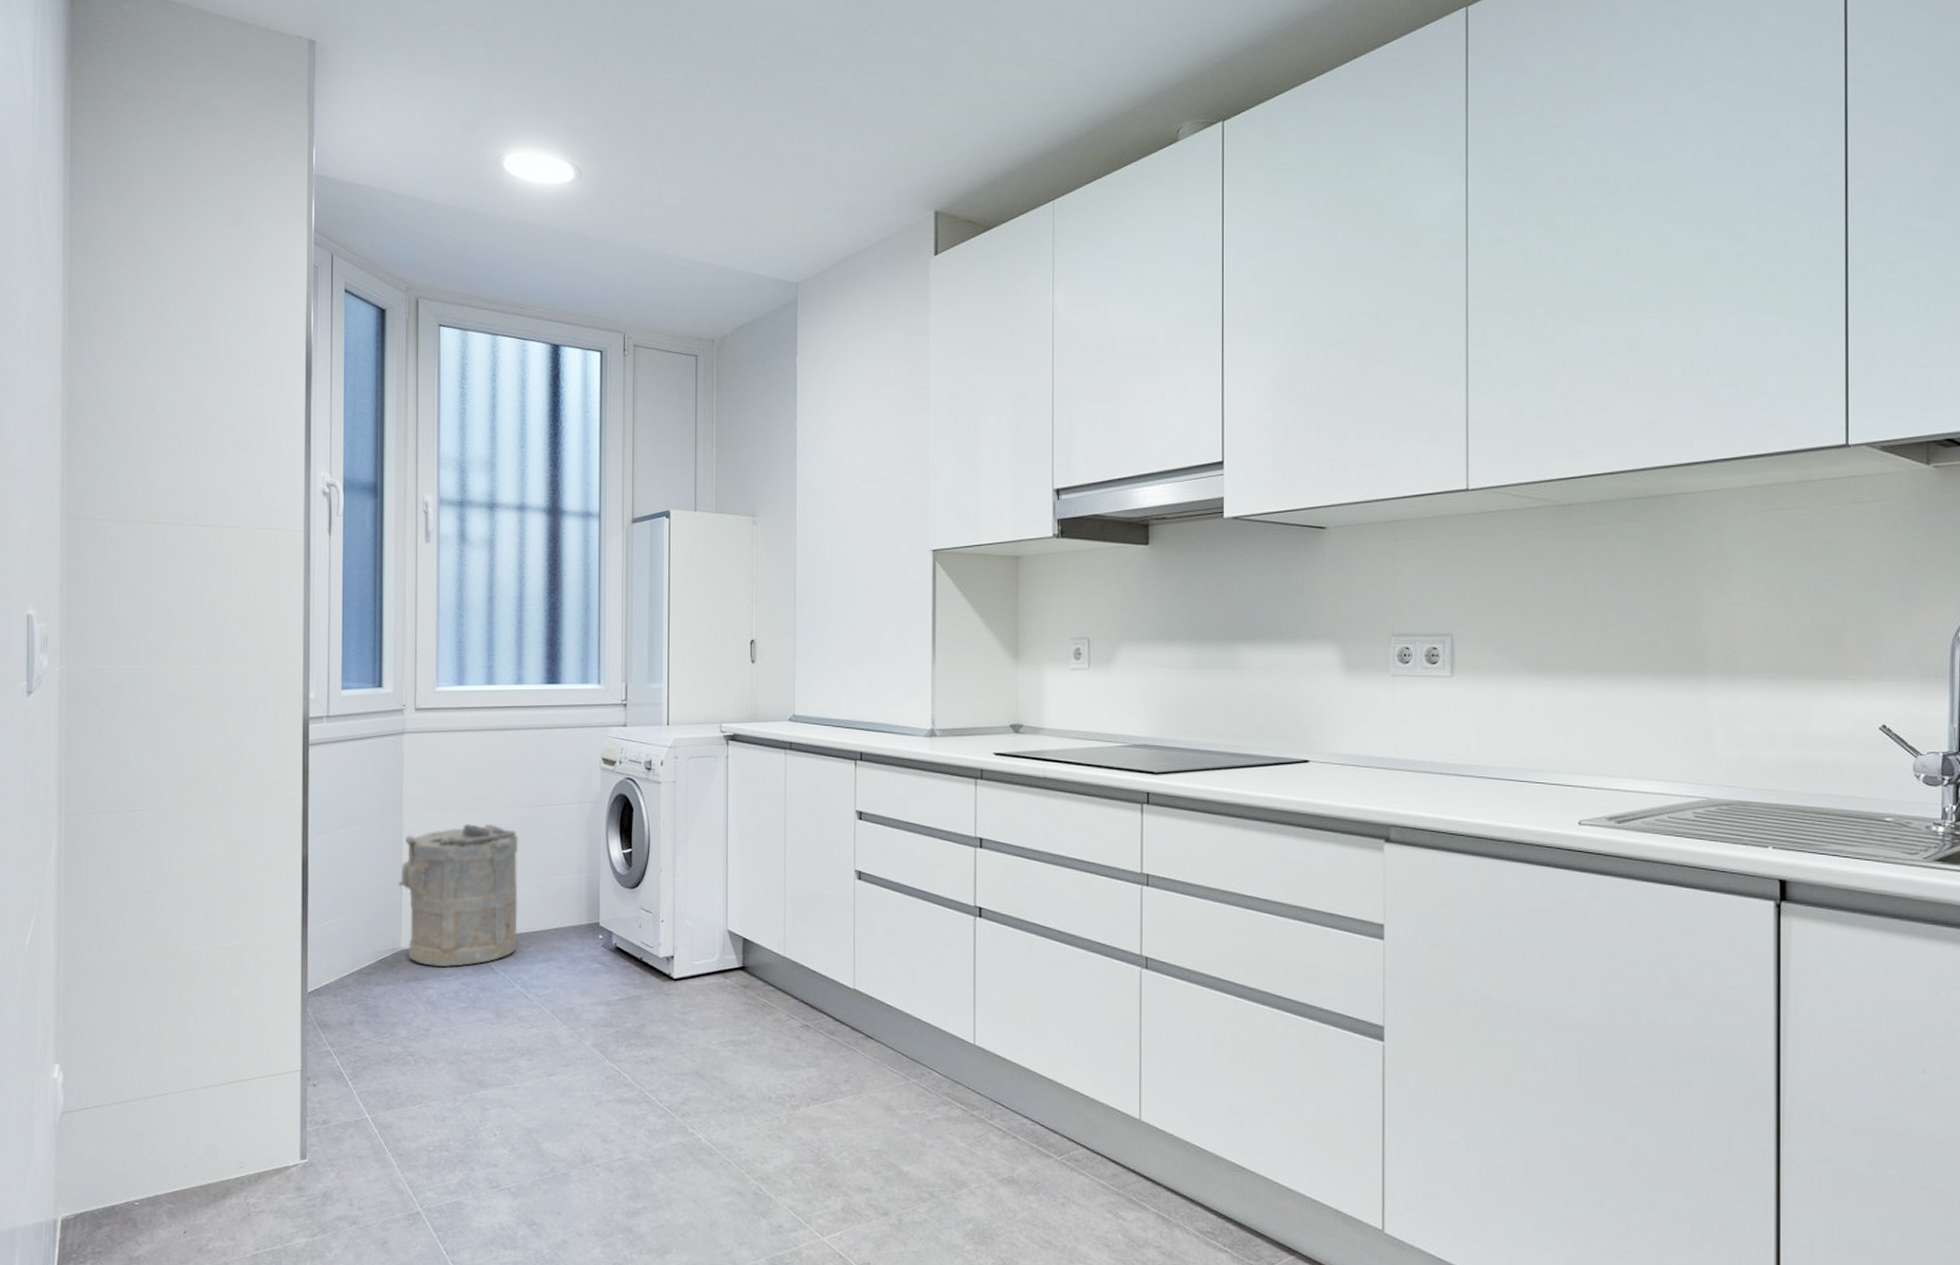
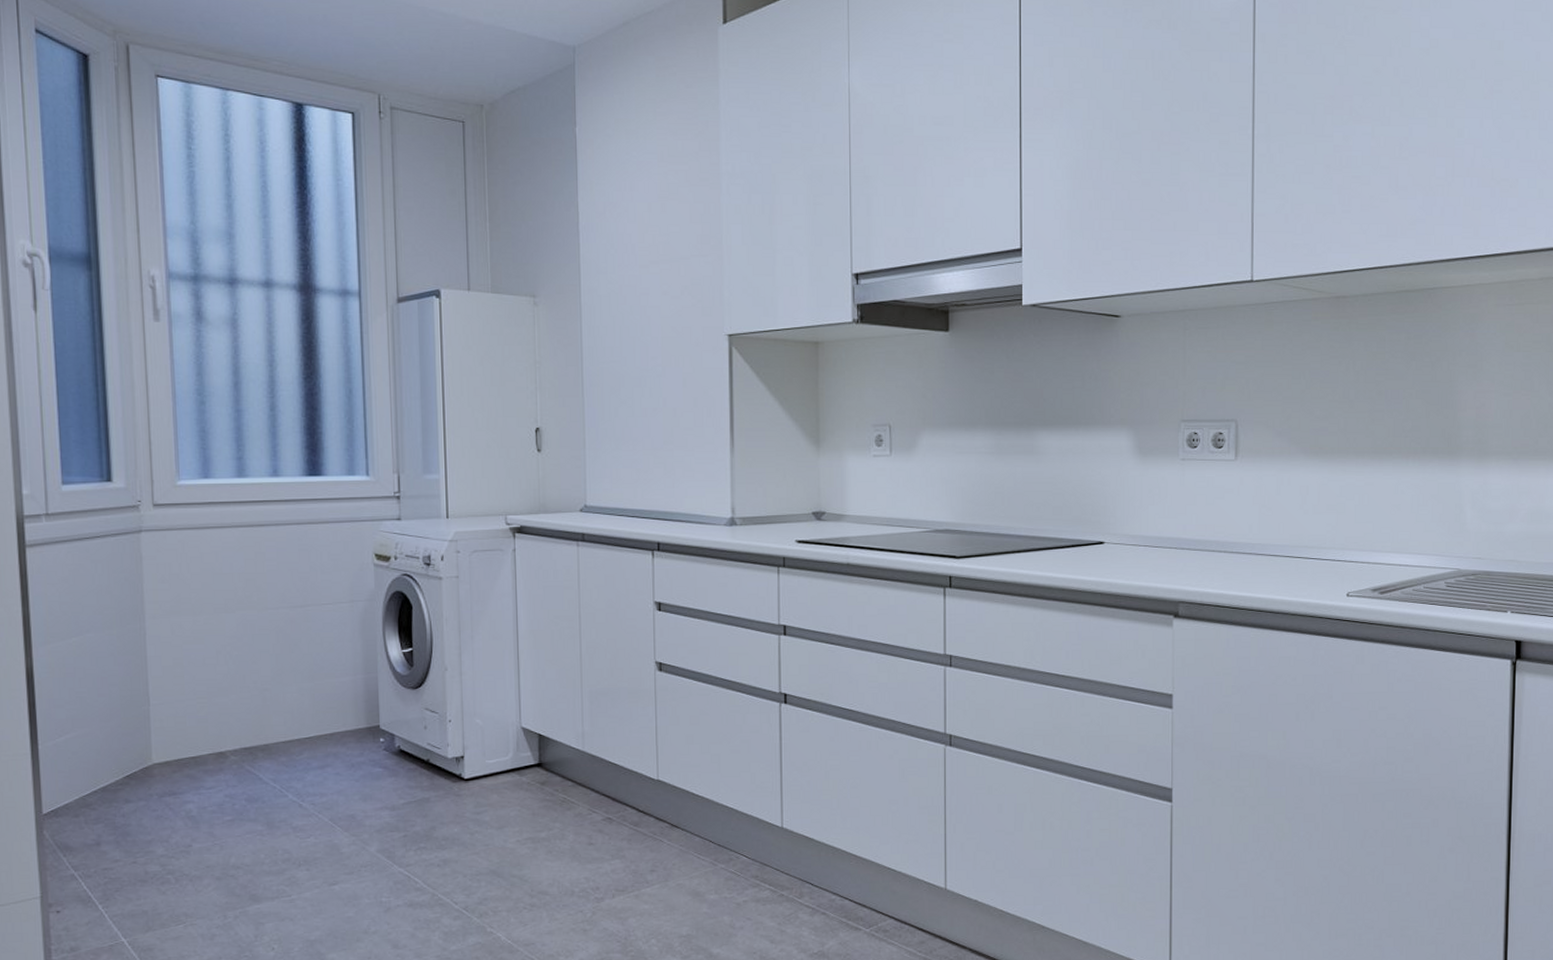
laundry hamper: present [398,823,518,968] -> none [144,626,287,780]

